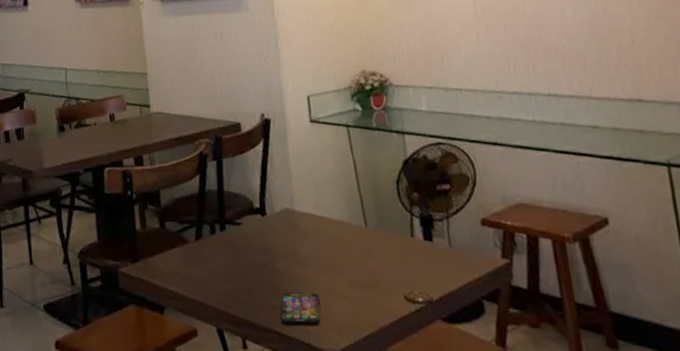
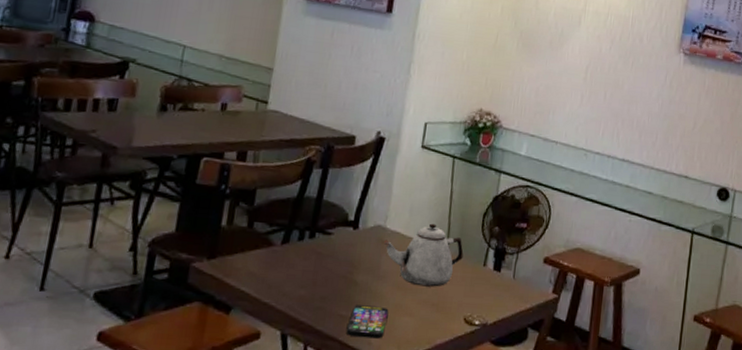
teapot: none [295,199,386,267] -> present [383,223,464,287]

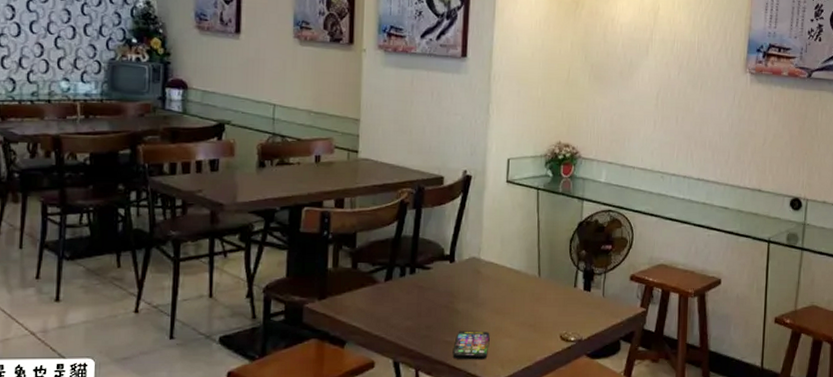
teapot: present [383,223,464,287] -> none [479,252,554,310]

